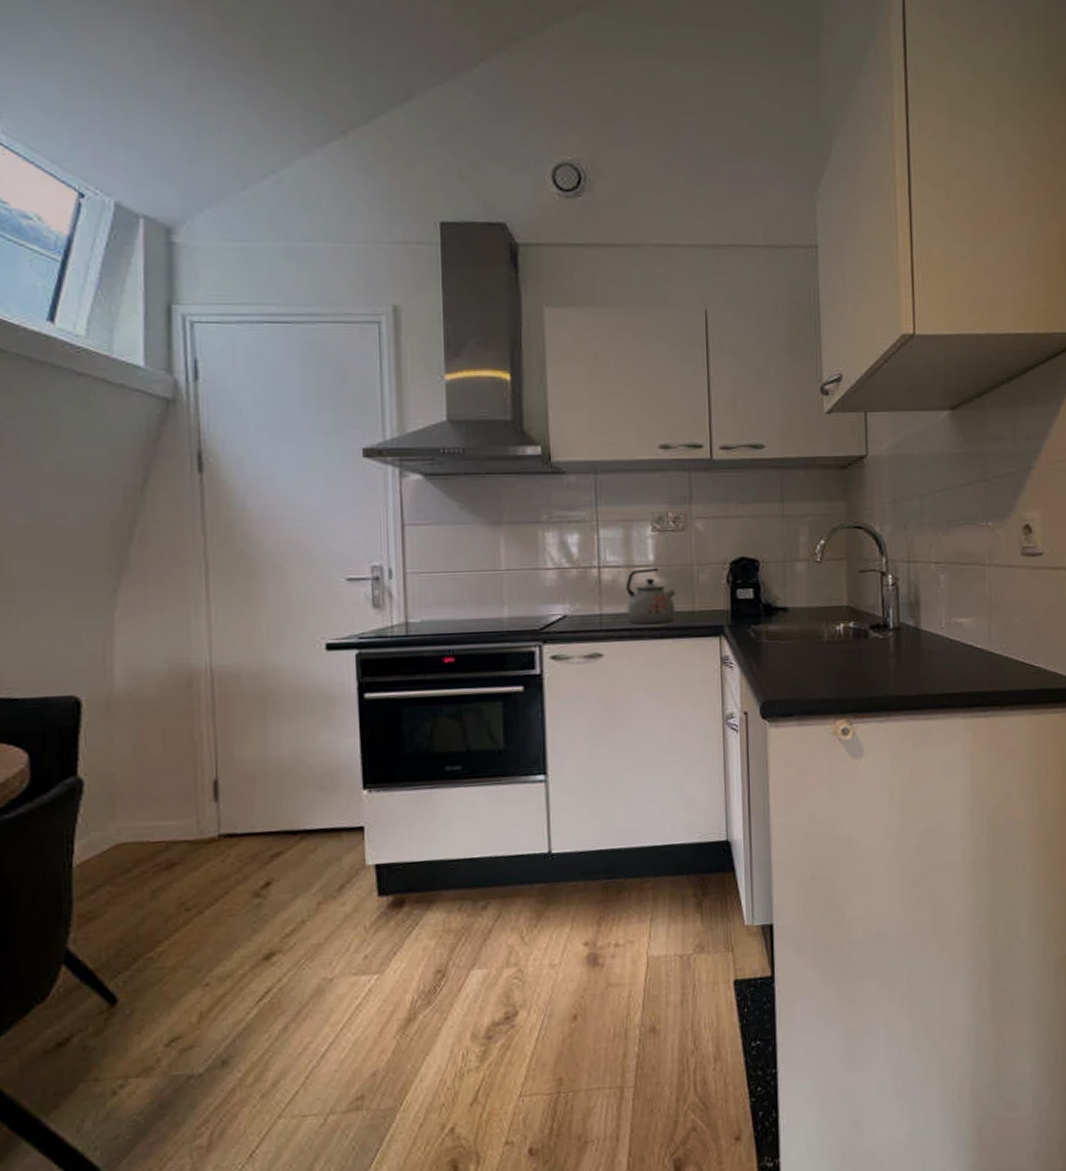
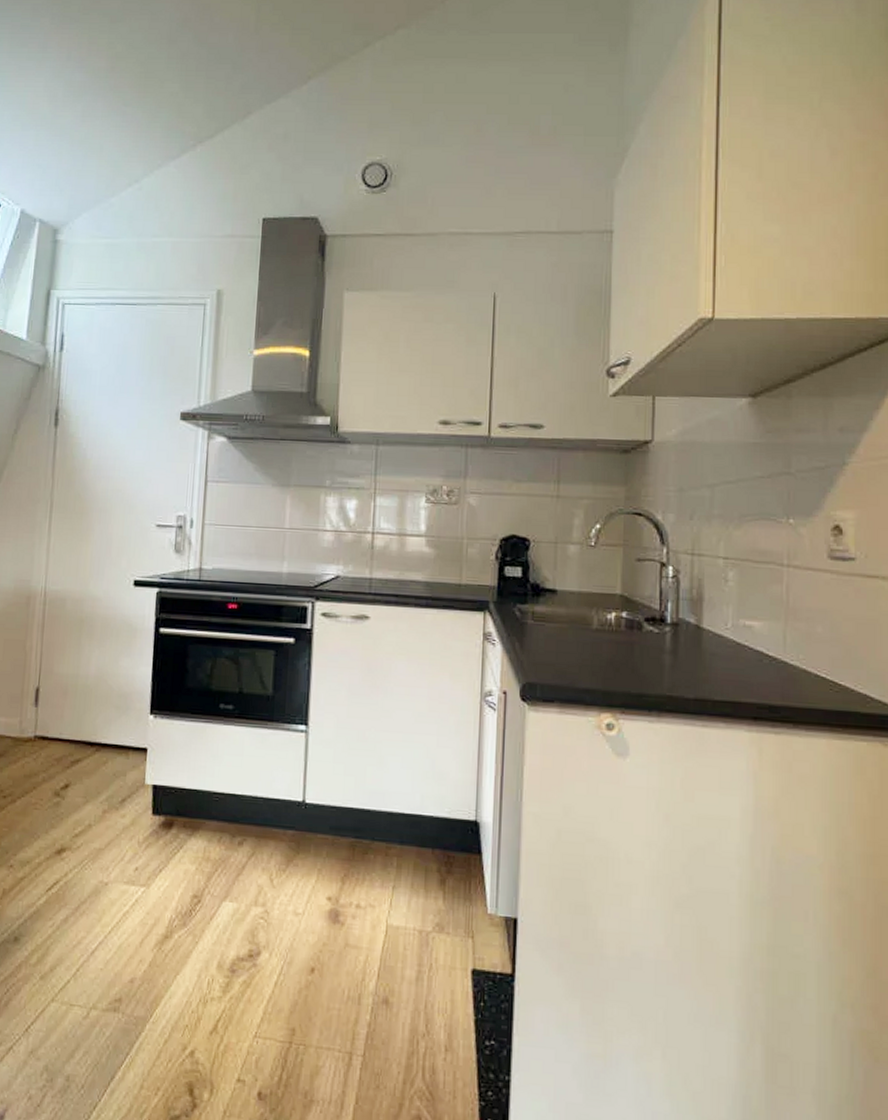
kettle: present [625,568,676,625] -> none [394,537,445,593]

